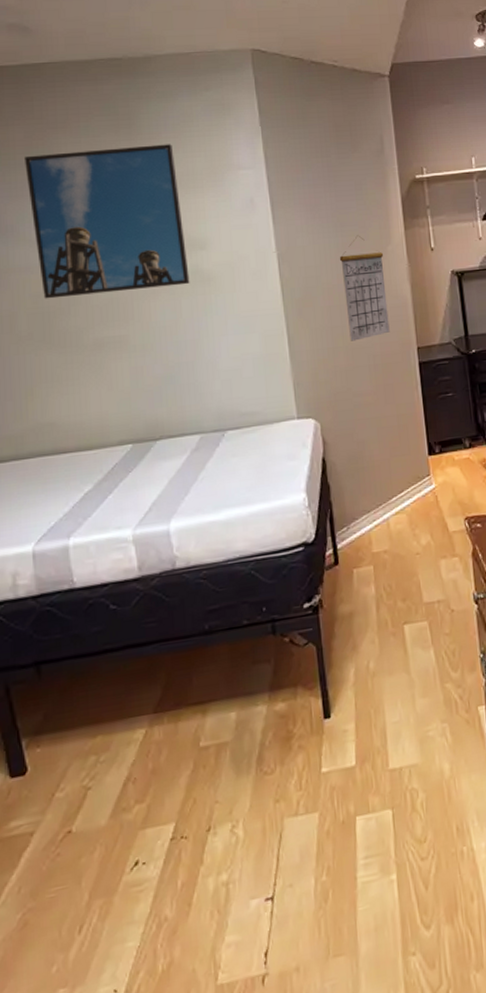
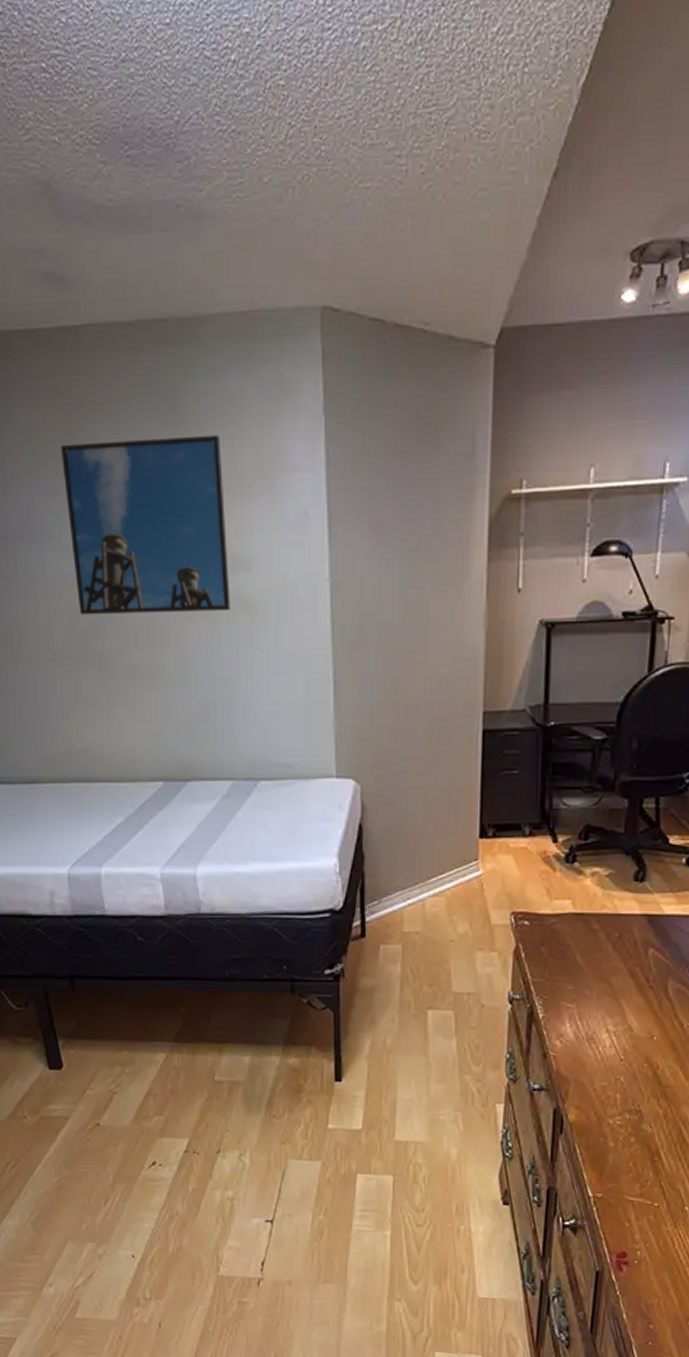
calendar: present [339,235,390,341] -> none [402,565,456,696]

